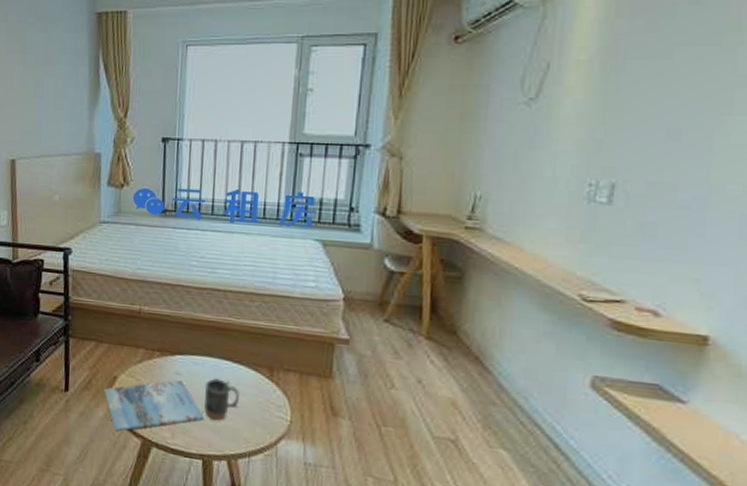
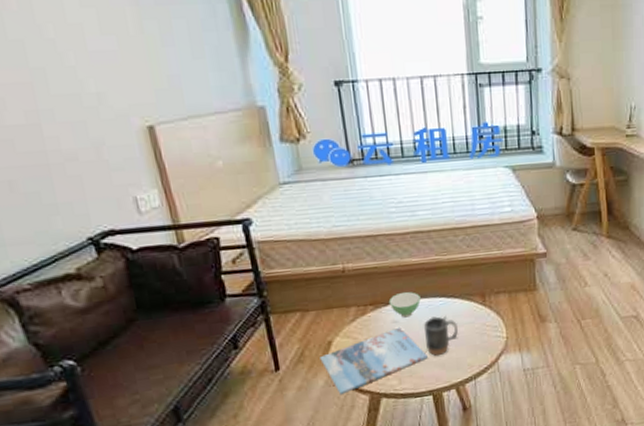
bowl: none [175,345,207,373] -> present [388,291,421,318]

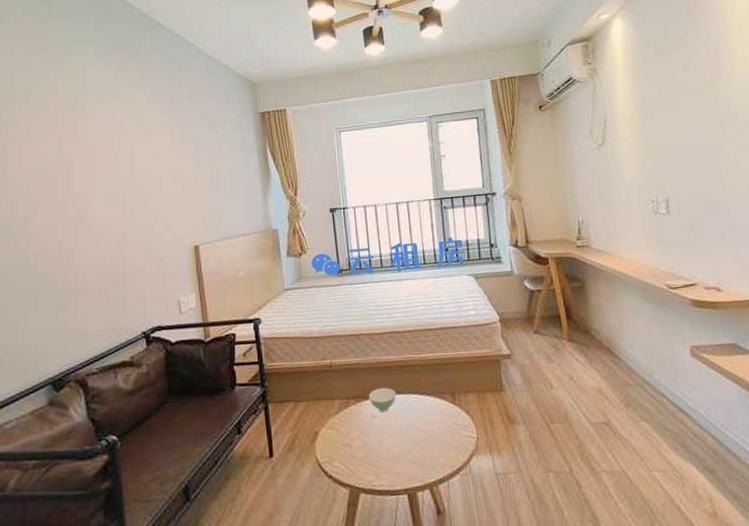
magazine: present [320,327,428,395] -> none [307,421,403,487]
mug: present [423,315,458,356] -> none [398,412,431,453]

